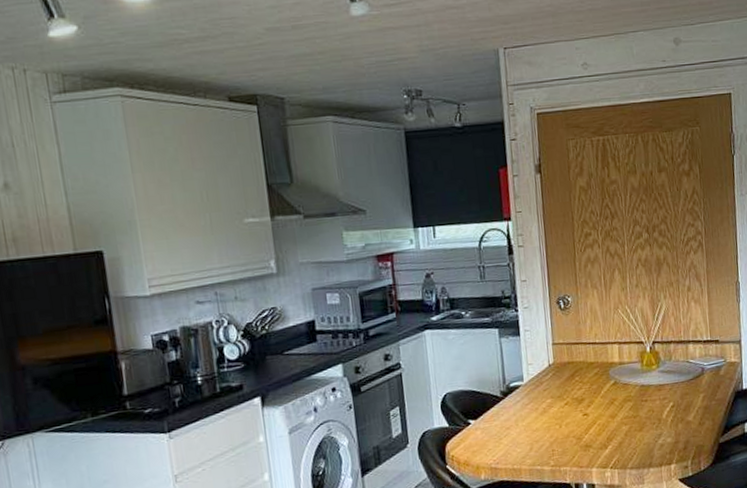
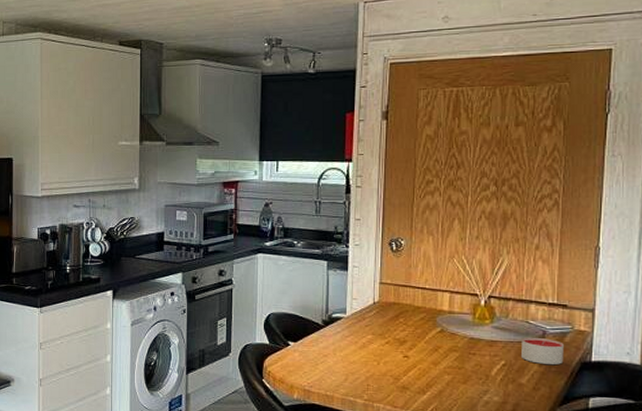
candle: none [685,374,721,400] -> present [521,338,564,366]

